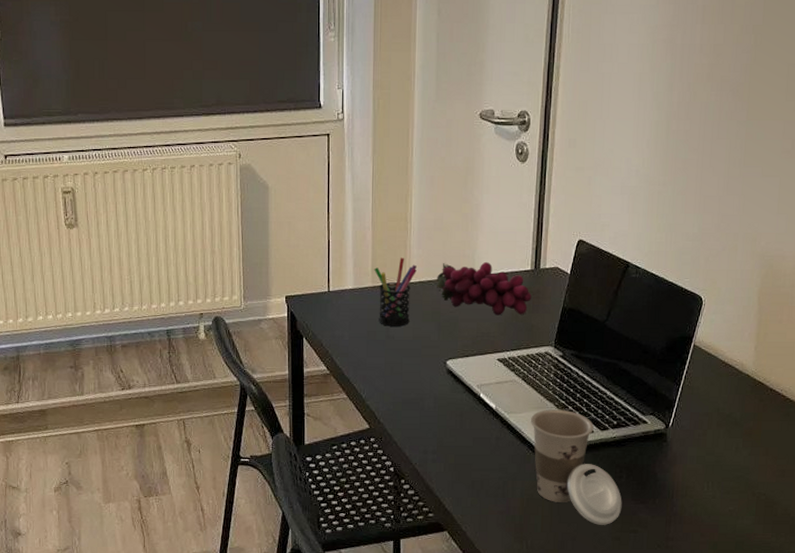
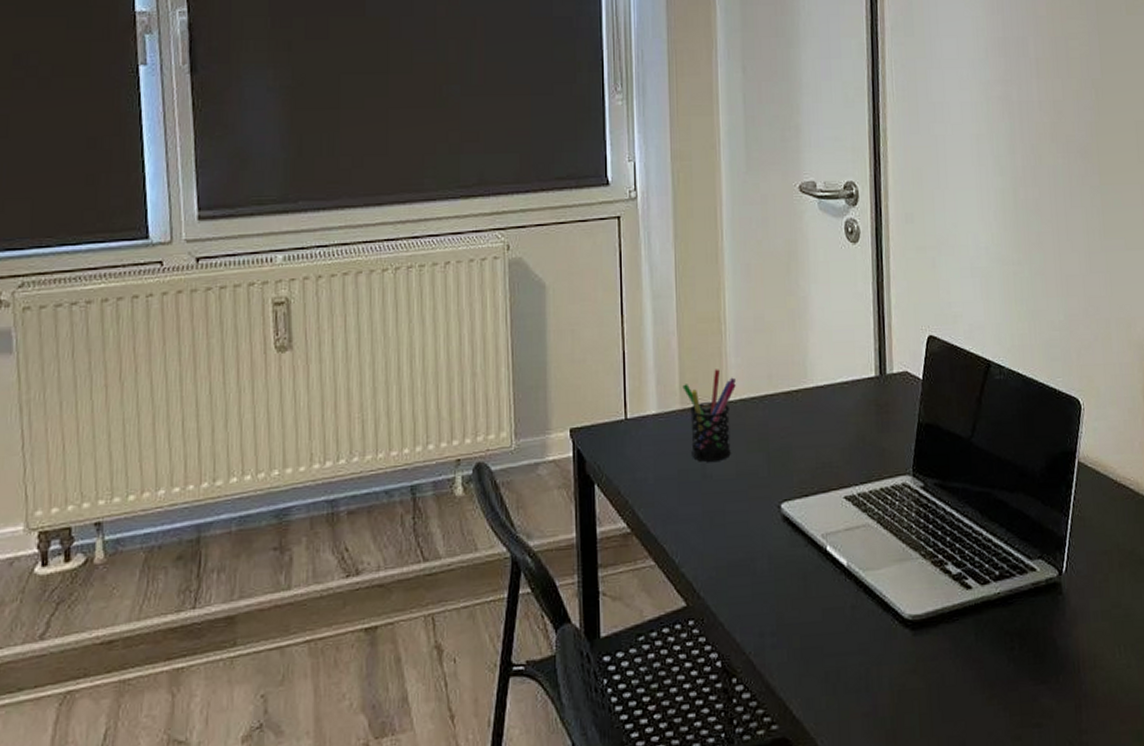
grapes: present [437,261,532,316] -> none [762,368,879,439]
cup: present [531,409,622,525] -> none [893,559,1019,721]

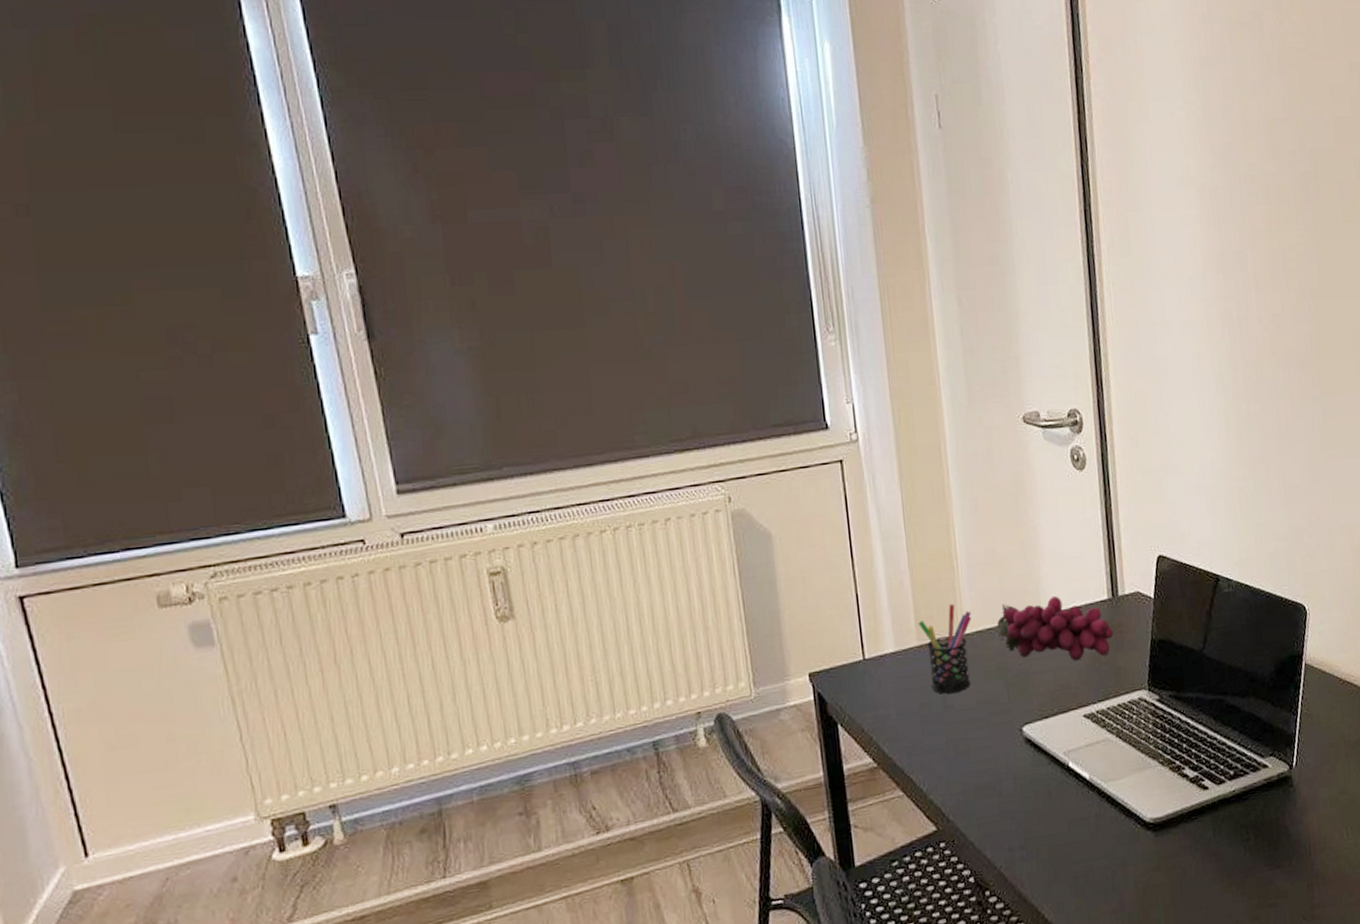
grapes: none [762,368,879,439] -> present [997,595,1114,661]

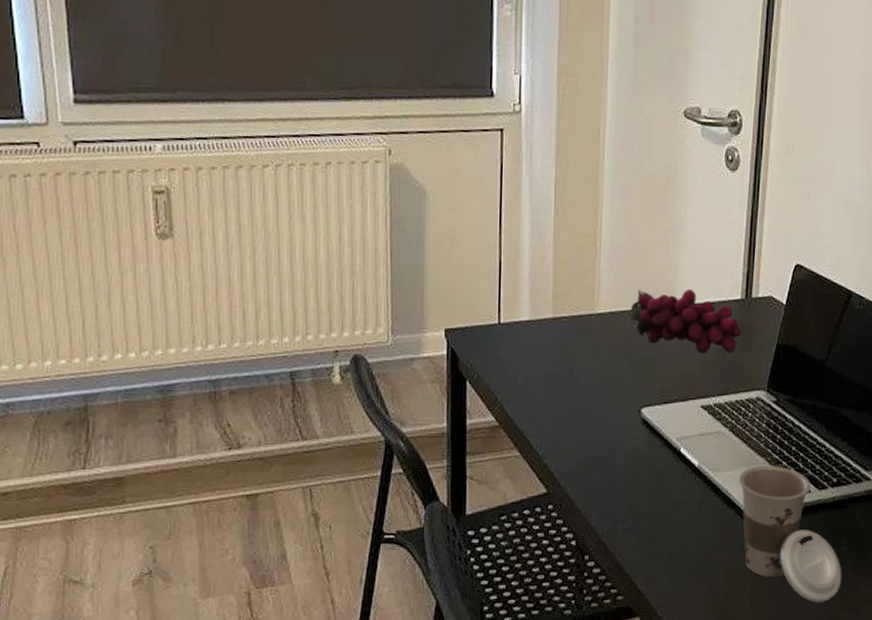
pen holder: present [918,603,971,694] -> none [555,282,607,367]
cup: none [1133,766,1256,905] -> present [739,465,842,602]

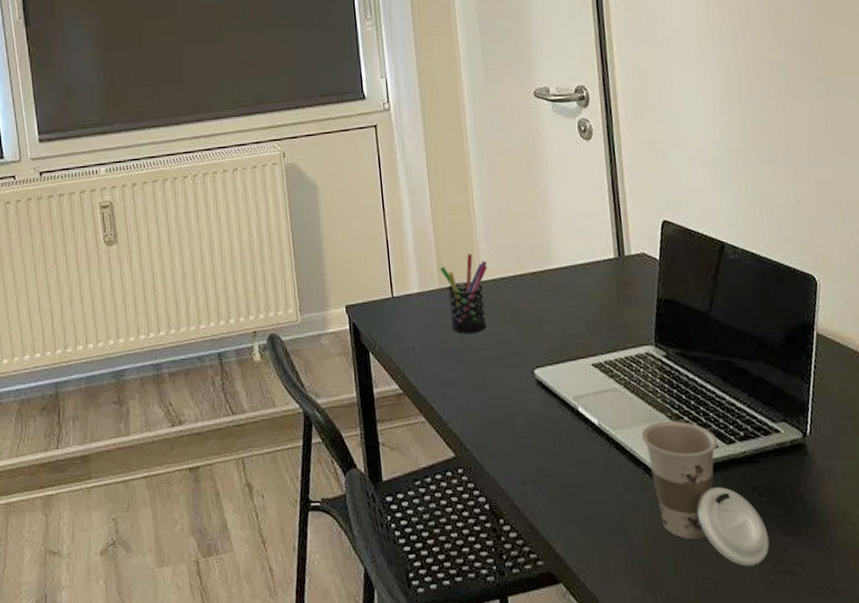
pen holder: none [555,282,607,367] -> present [440,253,487,333]
grapes: present [631,288,742,354] -> none [511,251,620,313]

